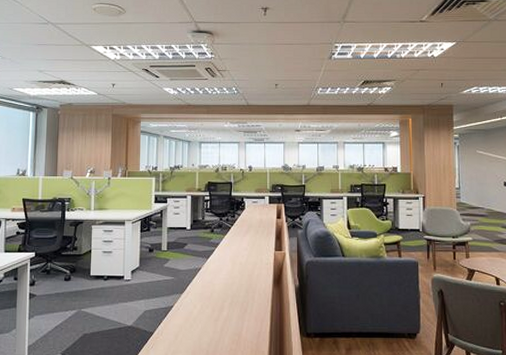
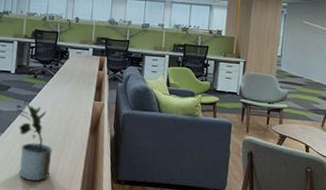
potted plant: none [194,255,236,343] -> present [15,99,52,181]

